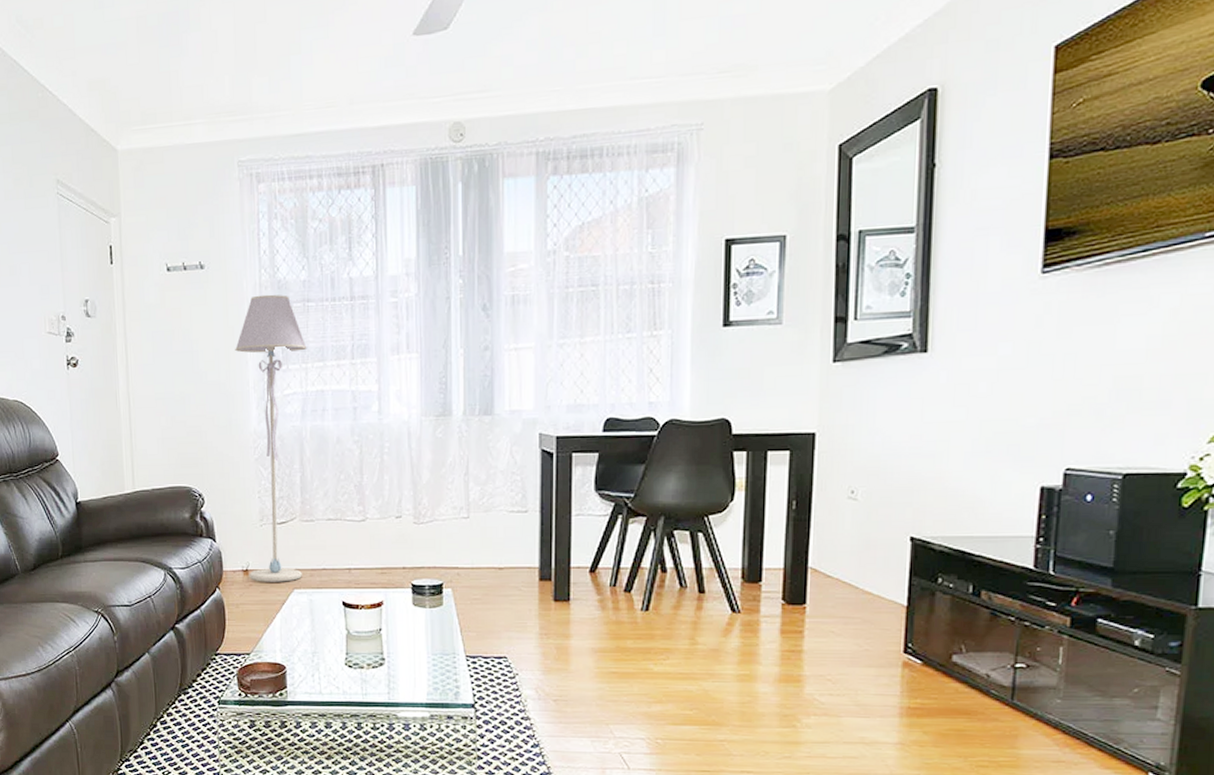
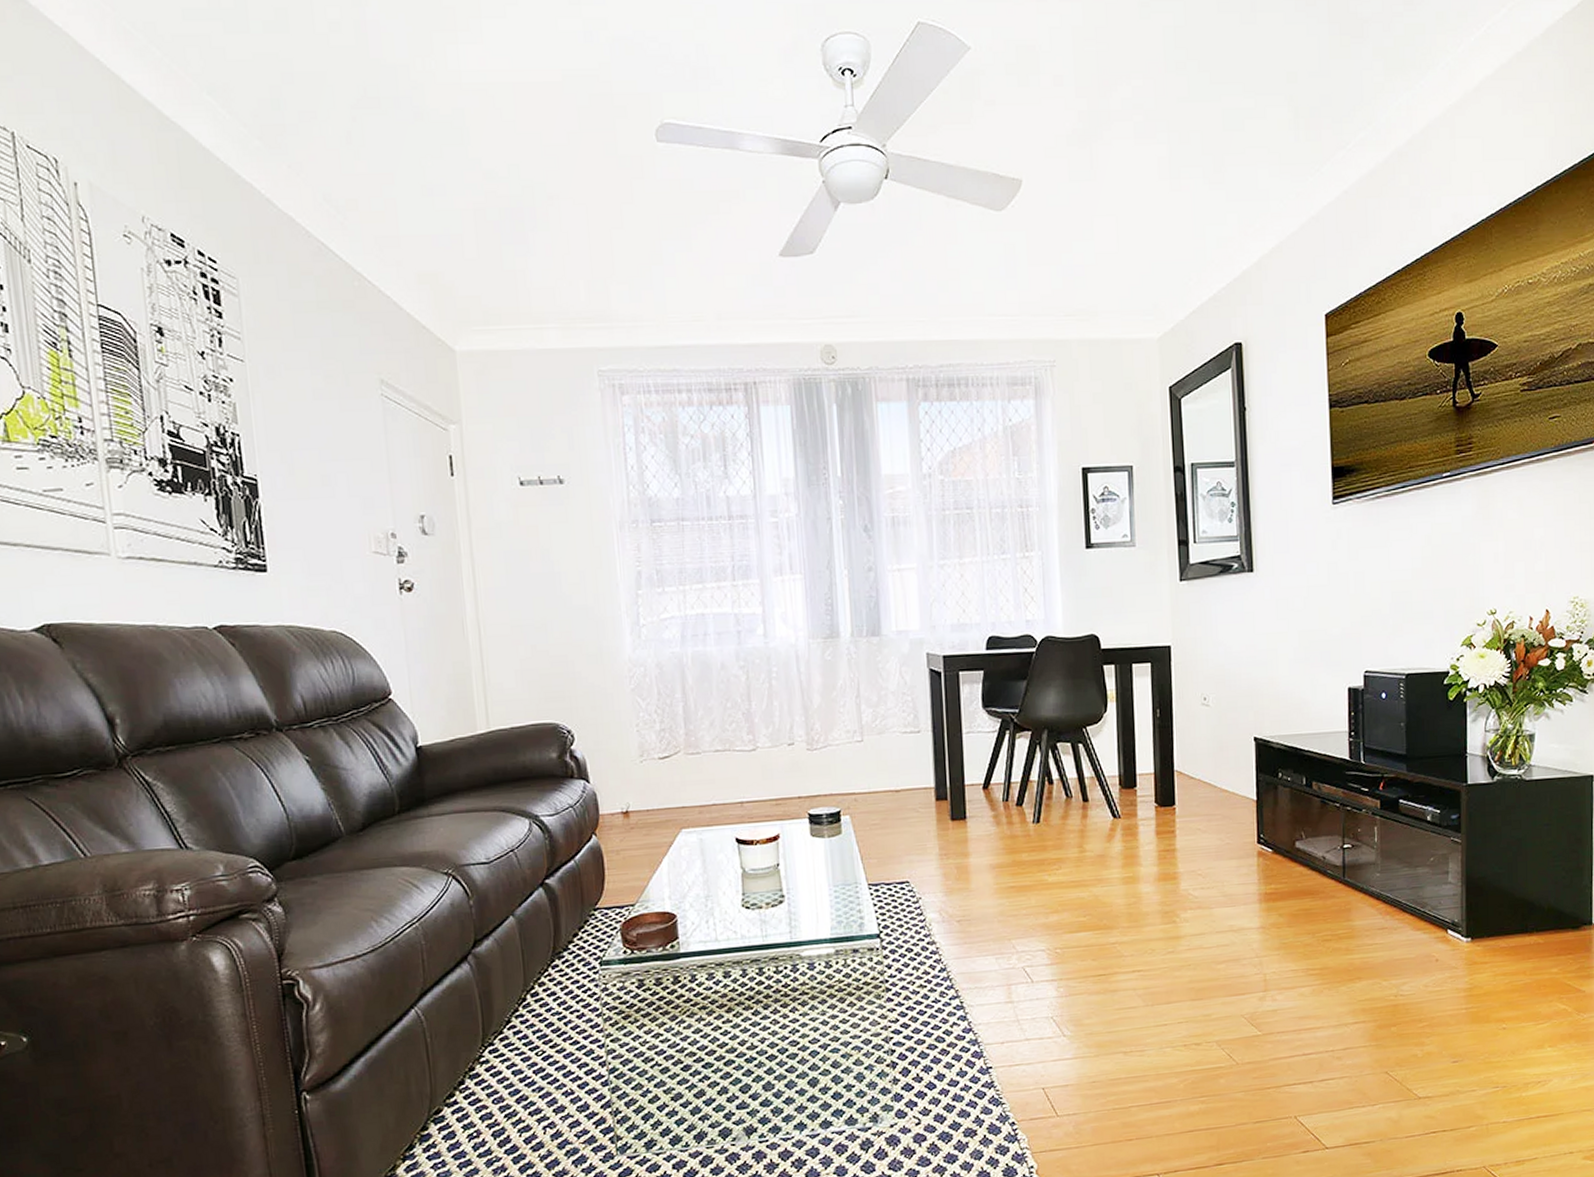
floor lamp: present [235,294,307,582] -> none [603,512,690,824]

